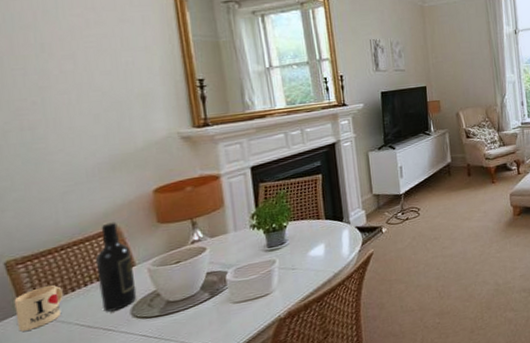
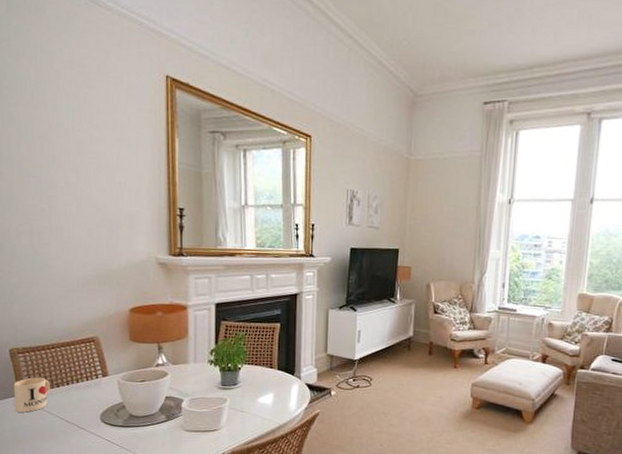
wine bottle: present [95,222,137,312] -> none [77,331,107,413]

